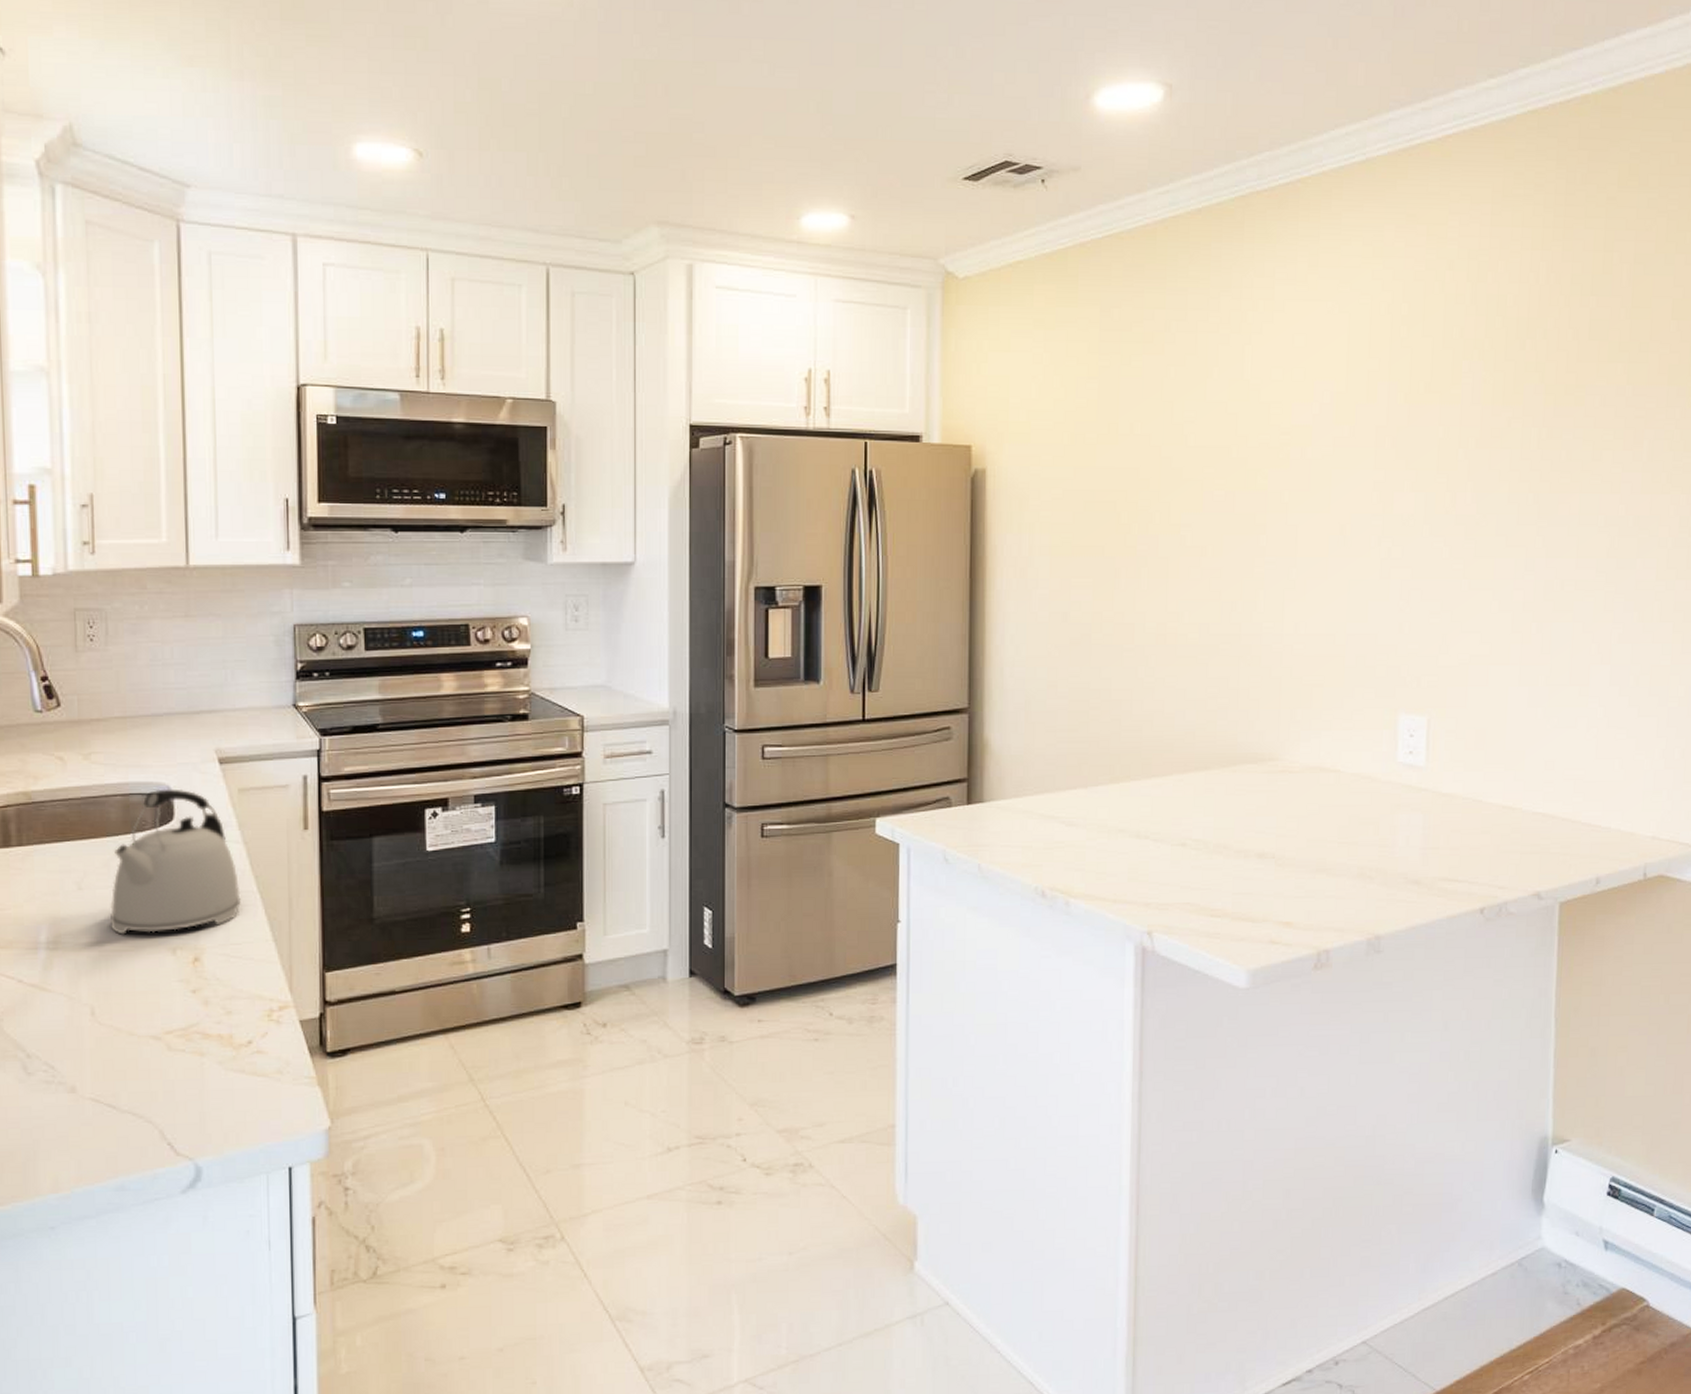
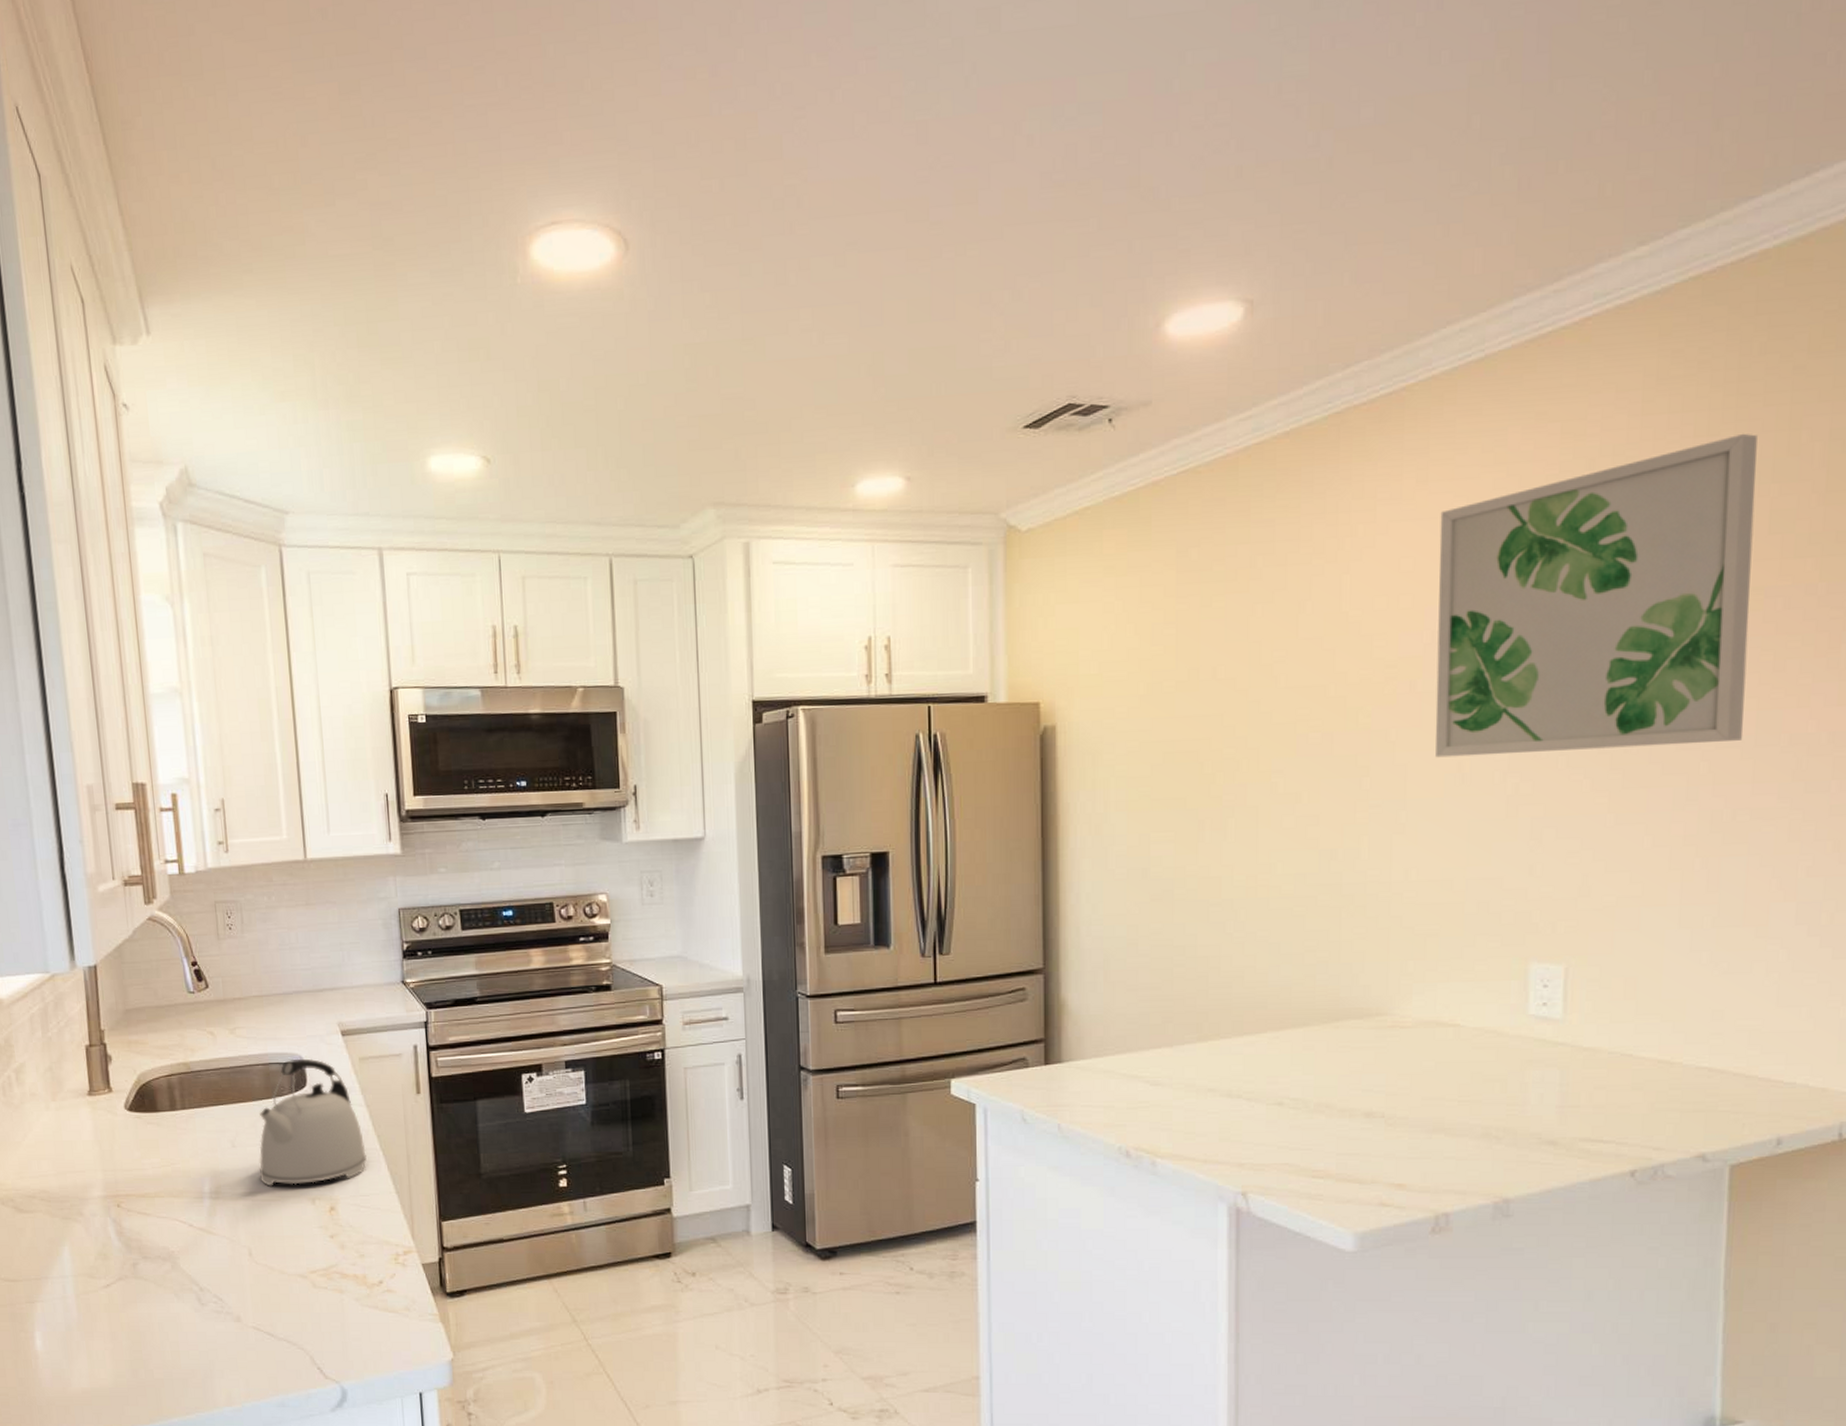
wall art: none [1322,250,1580,521] -> present [1435,433,1757,758]

